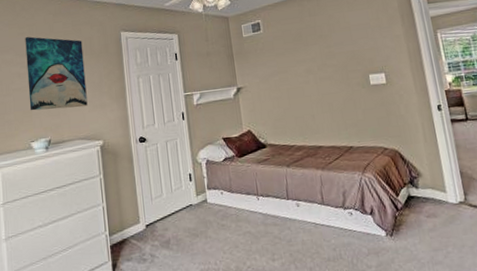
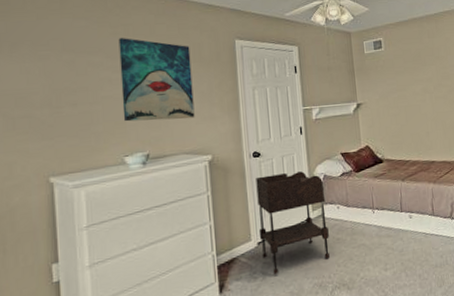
side table: none [142,156,215,257] -> present [256,171,330,274]

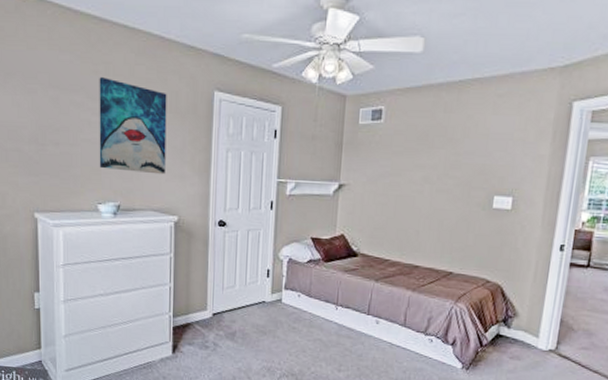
side table: present [256,171,330,274] -> none [215,247,288,348]

